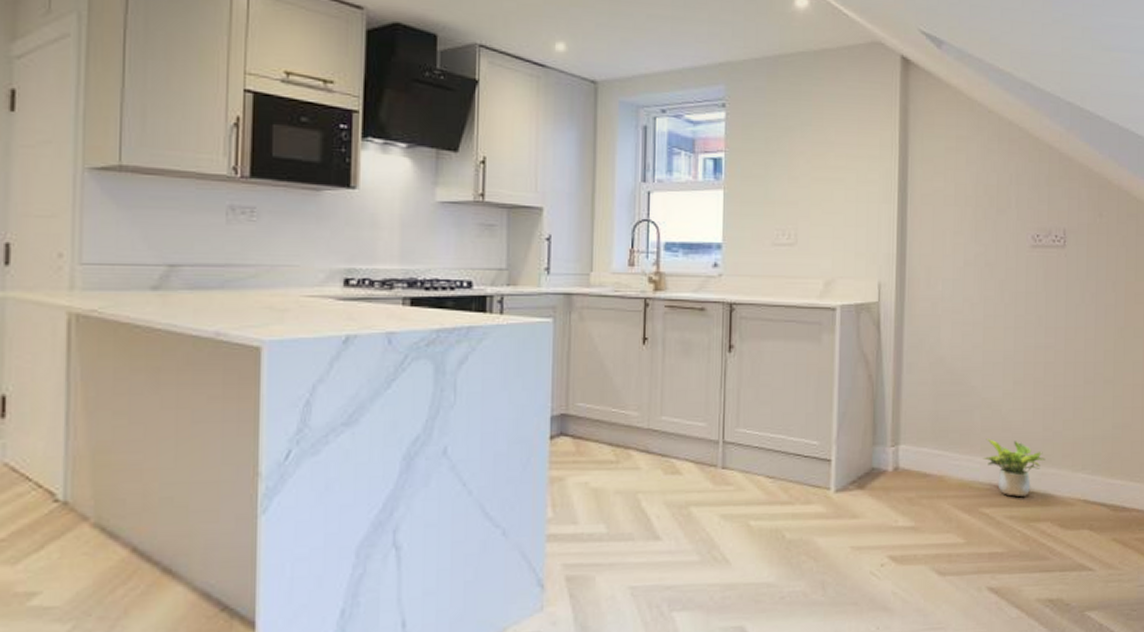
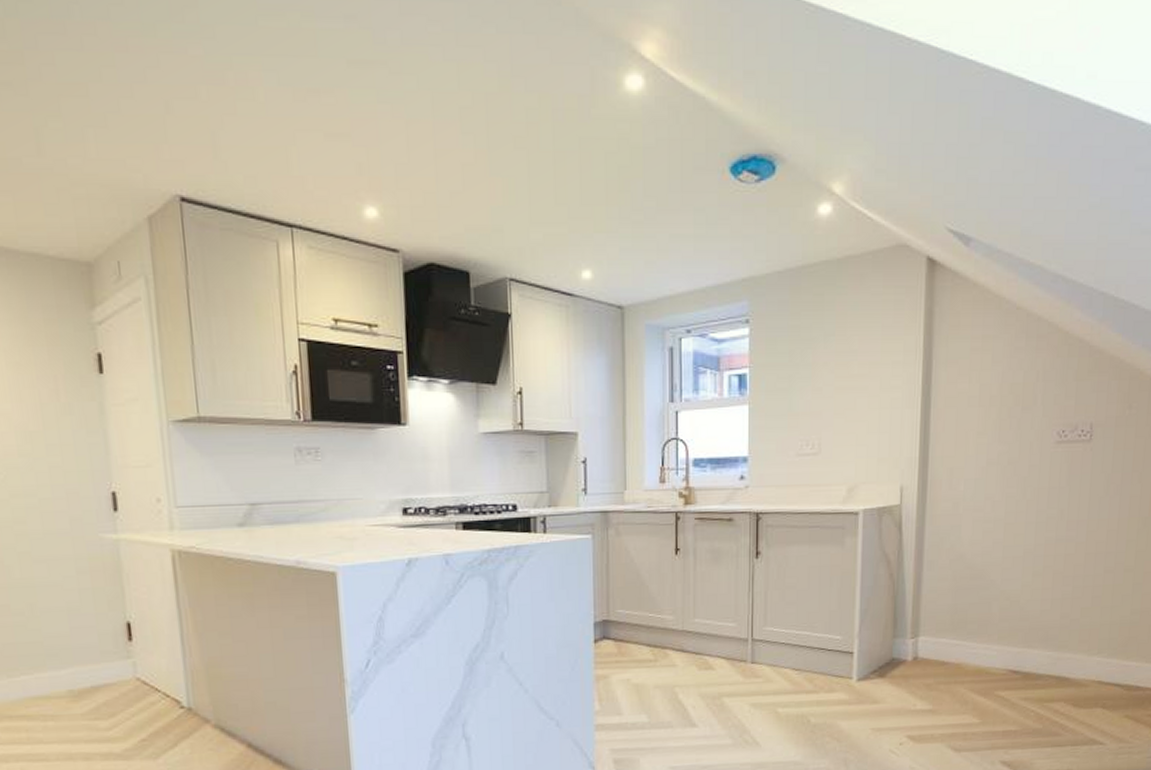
potted plant: present [983,439,1045,496] -> none [1000,628,1062,680]

